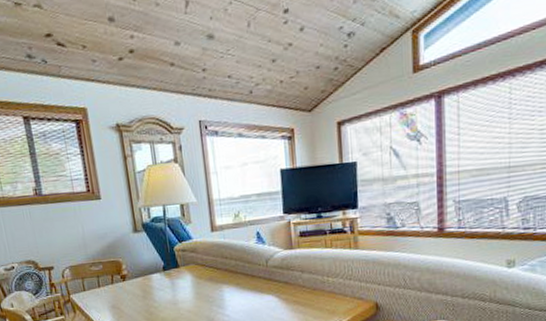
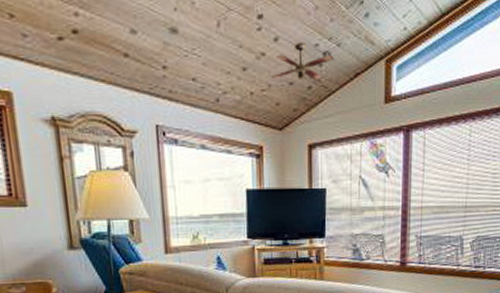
ceiling fan: none [299,27,359,66] -> present [271,41,334,80]

